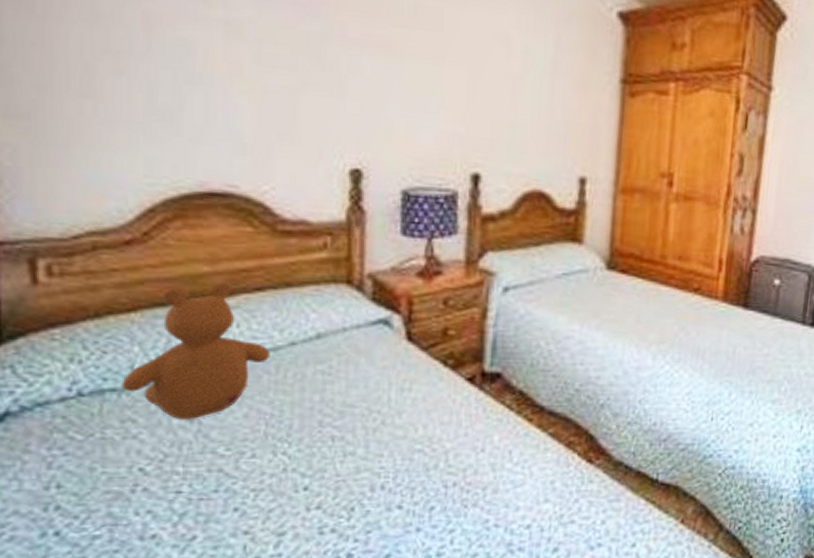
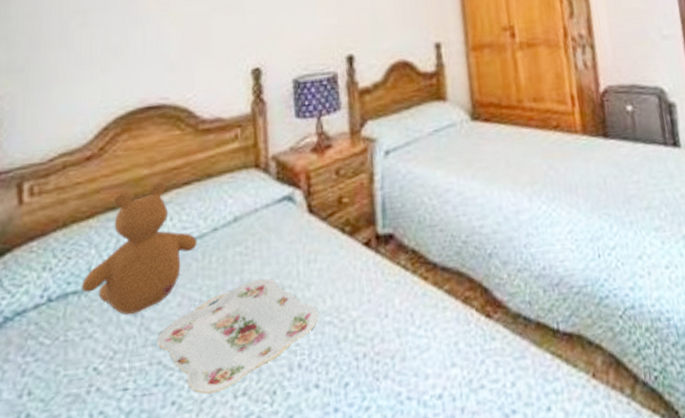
serving tray: none [217,401,408,505] -> present [157,278,319,395]

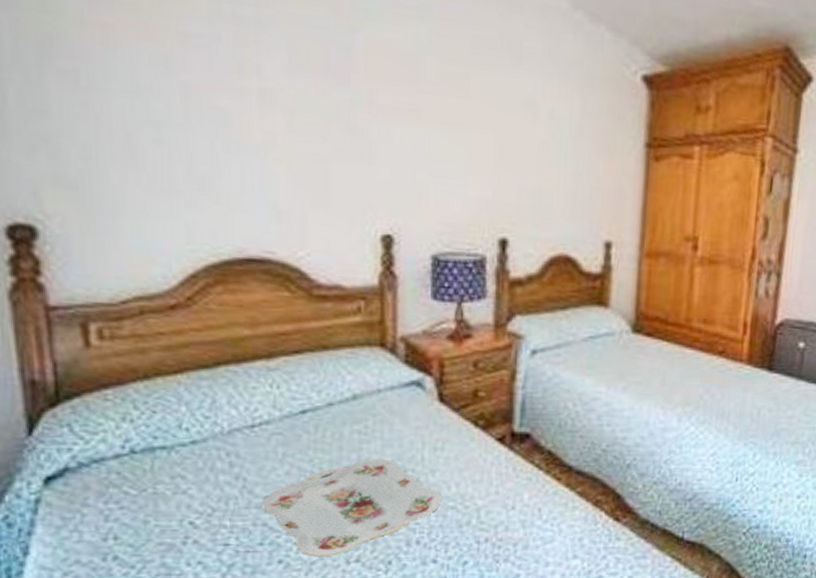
teddy bear: present [81,181,197,315] -> none [170,345,309,477]

